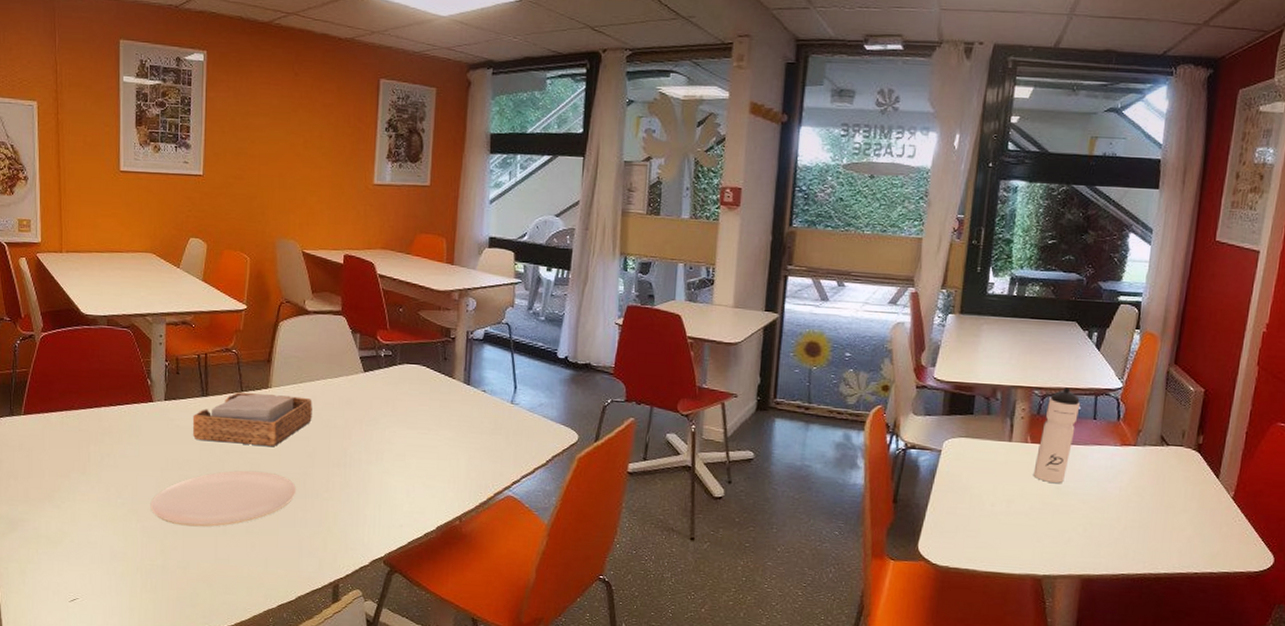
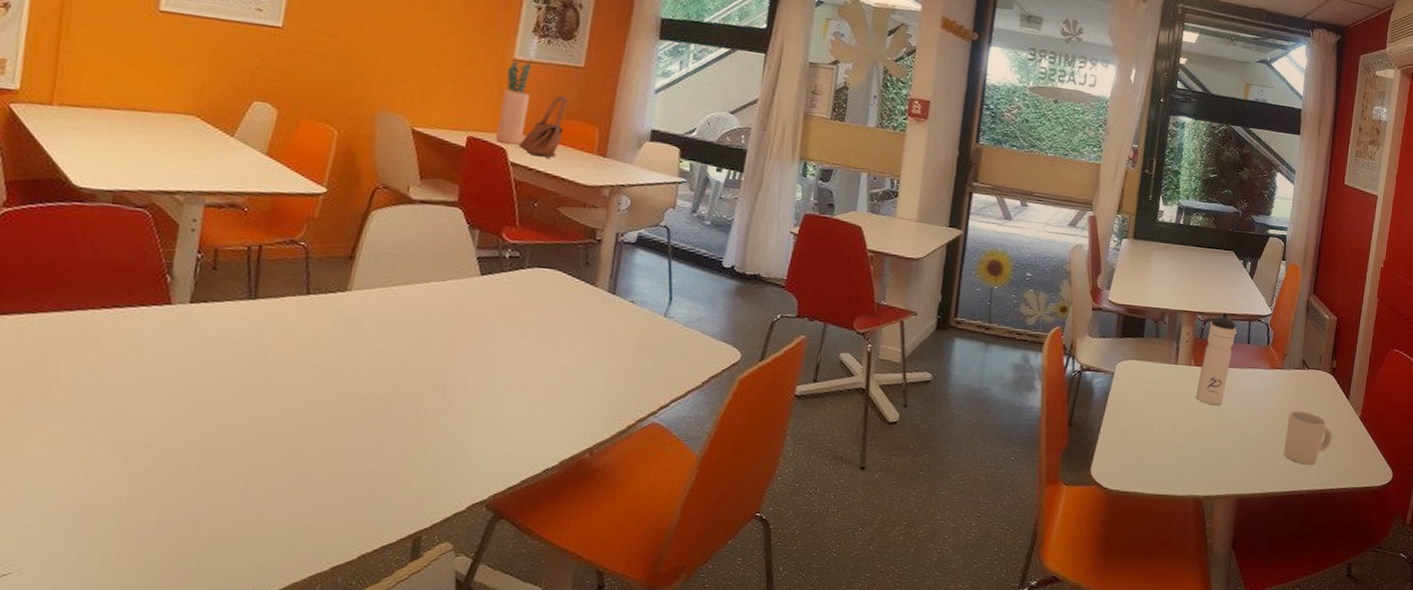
plate: present [150,470,297,527] -> none [149,394,374,469]
napkin holder: present [192,392,312,447] -> none [228,295,407,365]
vase: none [365,181,390,259] -> present [495,57,534,145]
handbag: none [383,212,418,268] -> present [518,95,567,158]
mug: none [1137,489,1198,547] -> present [1284,410,1333,465]

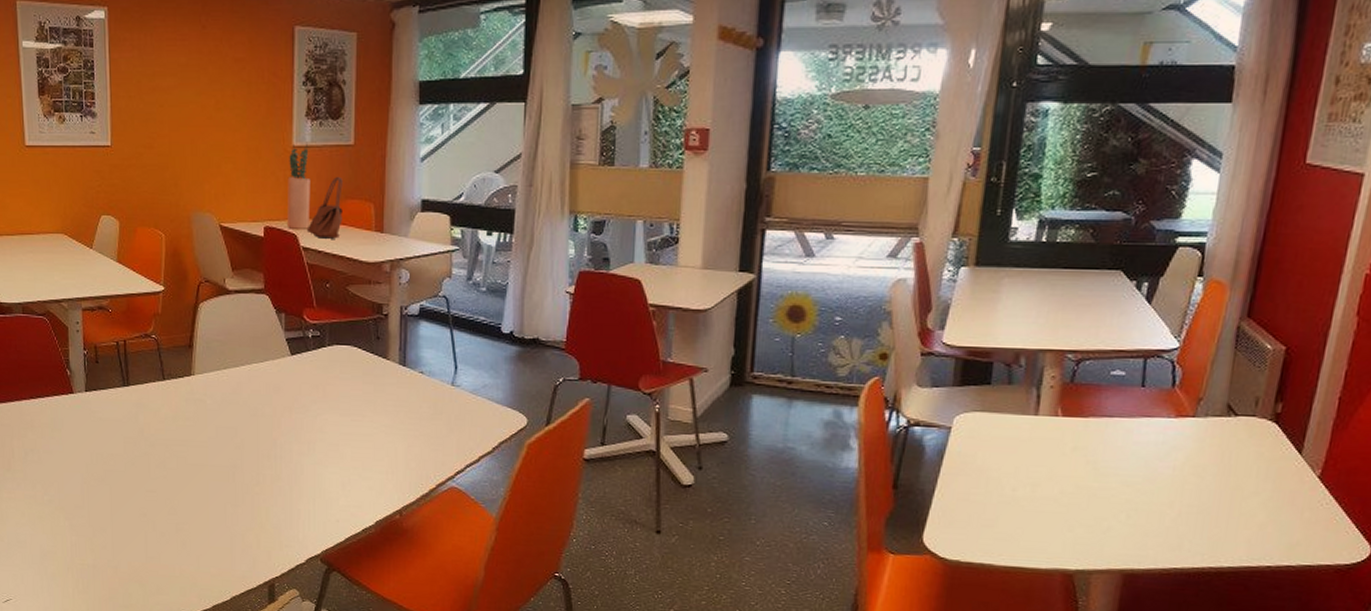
water bottle: present [1196,313,1237,406] -> none [1064,349,1126,464]
mug: present [1284,410,1333,465] -> none [1195,468,1273,536]

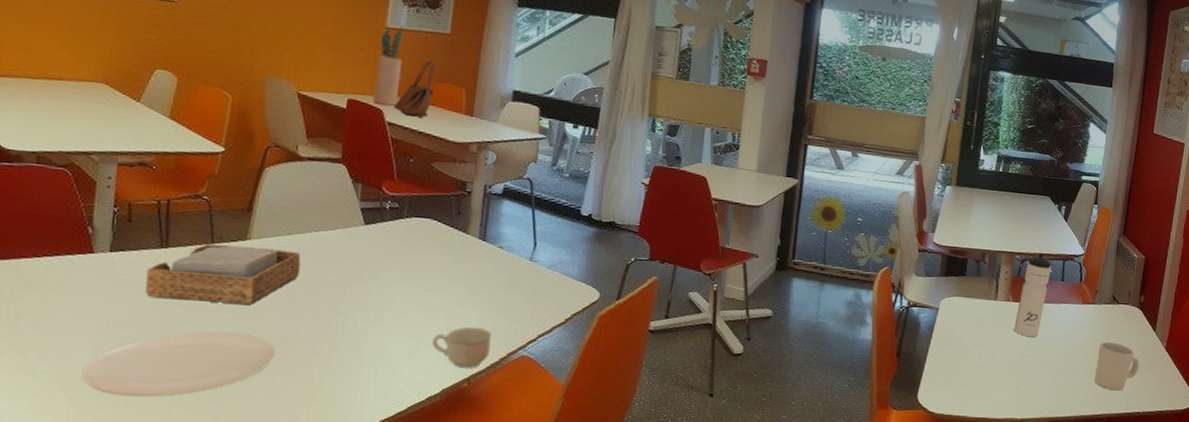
plate: none [77,464,226,525] -> present [81,331,276,397]
napkin holder: none [114,381,238,439] -> present [145,244,301,306]
cup: none [363,457,420,500] -> present [432,326,492,368]
water bottle: none [1064,349,1126,464] -> present [1014,253,1052,338]
mug: none [1195,468,1273,536] -> present [1095,341,1140,391]

